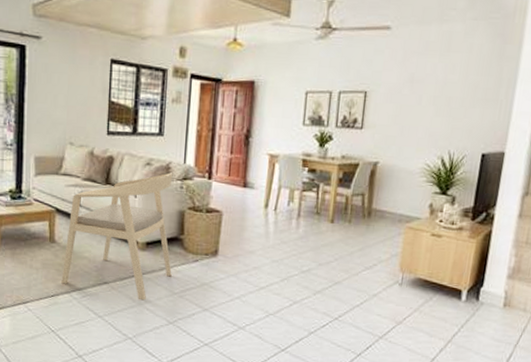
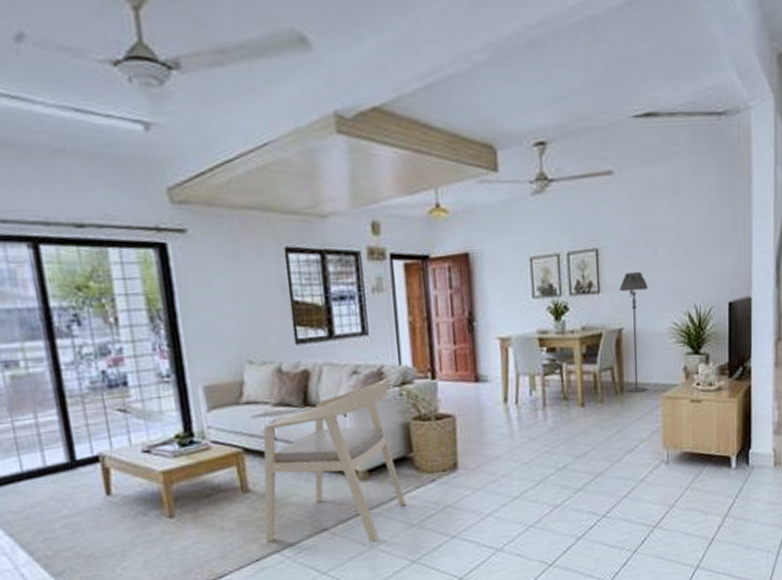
floor lamp: none [372,115,408,220] -> present [620,272,648,393]

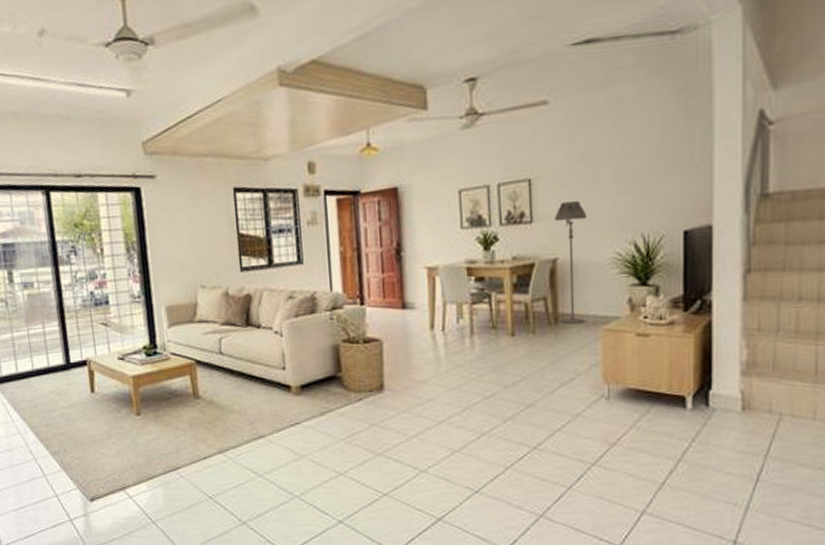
armchair: present [263,378,406,542] -> none [212,303,335,452]

